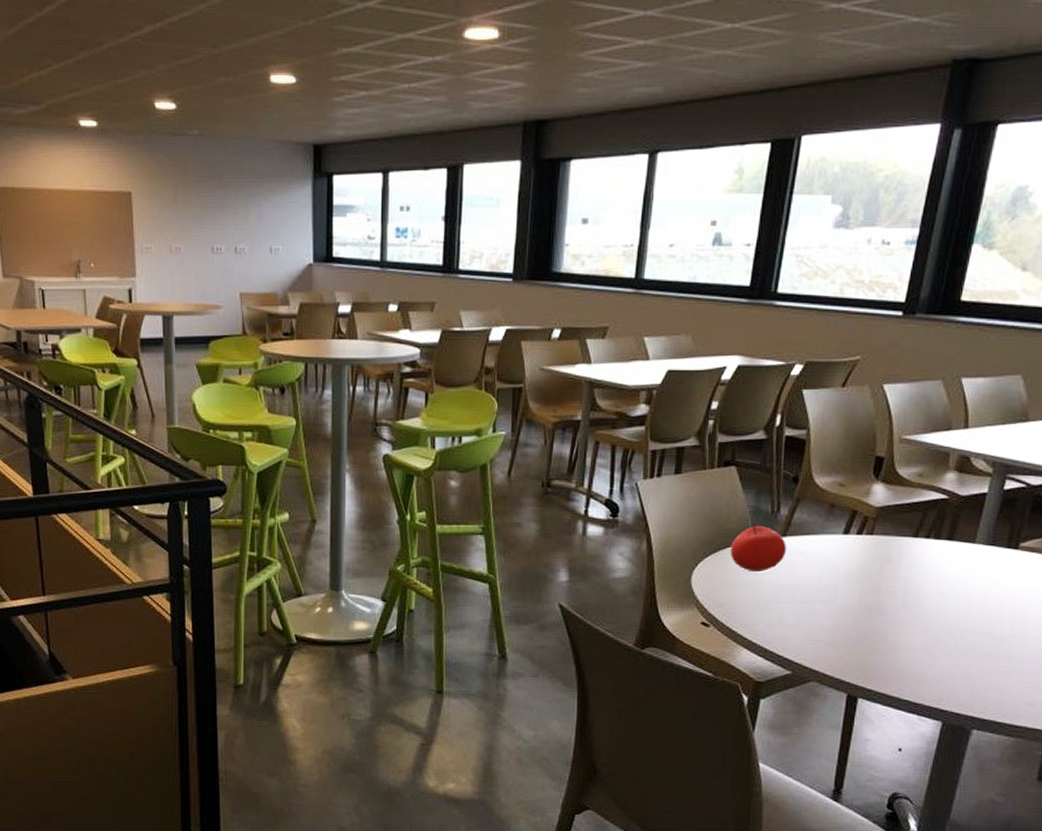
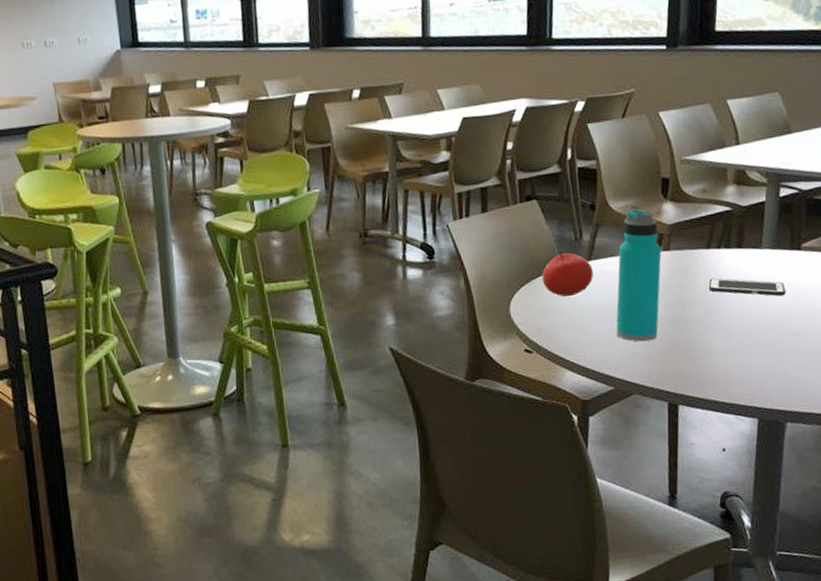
water bottle: none [802,485,864,628] -> present [616,208,662,342]
cell phone: none [909,569,994,597] -> present [708,278,785,297]

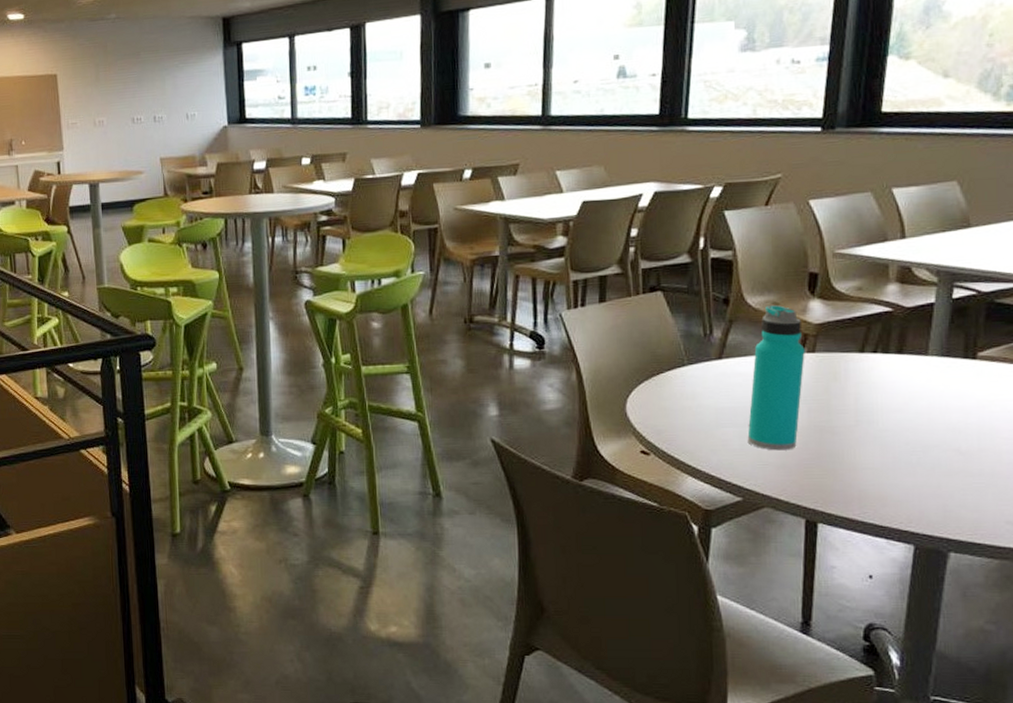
fruit: present [542,251,593,297] -> none [664,348,723,397]
cell phone: present [708,278,785,297] -> none [860,385,955,410]

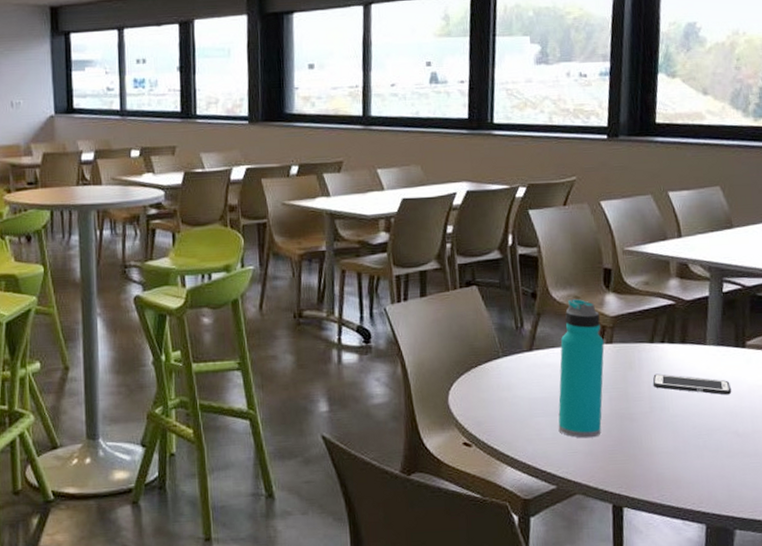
cell phone: none [860,385,955,410] -> present [652,373,731,395]

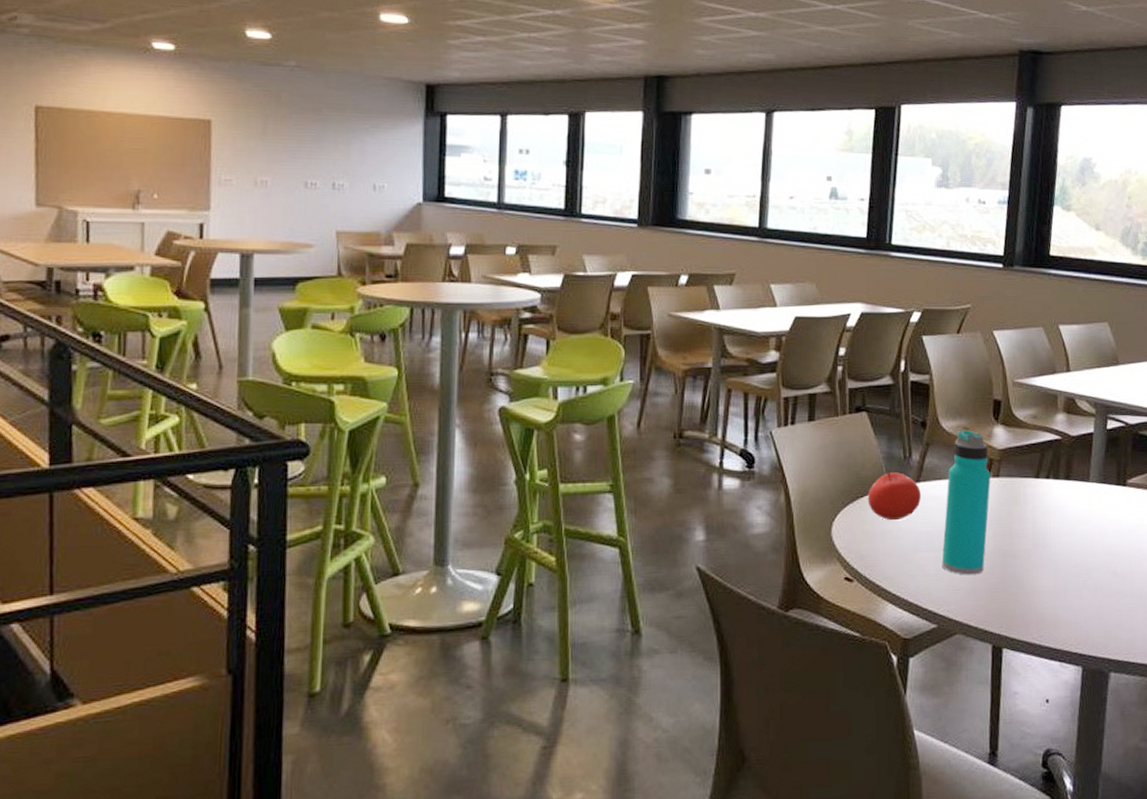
fruit: none [481,340,535,388] -> present [867,470,921,521]
cell phone: present [652,373,731,395] -> none [1036,510,1111,534]

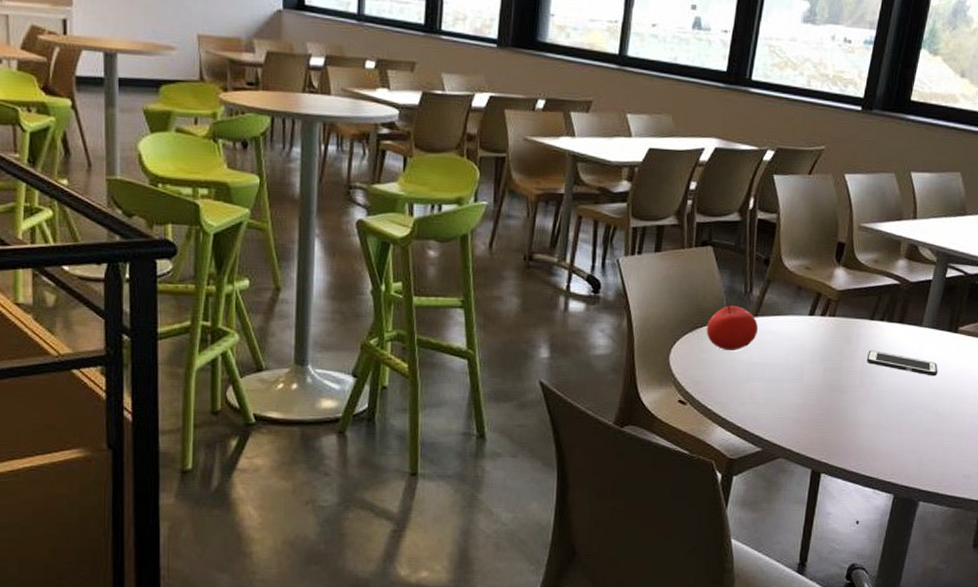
water bottle: present [941,429,991,575] -> none [771,268,827,406]
cell phone: none [1036,510,1111,534] -> present [866,350,938,376]

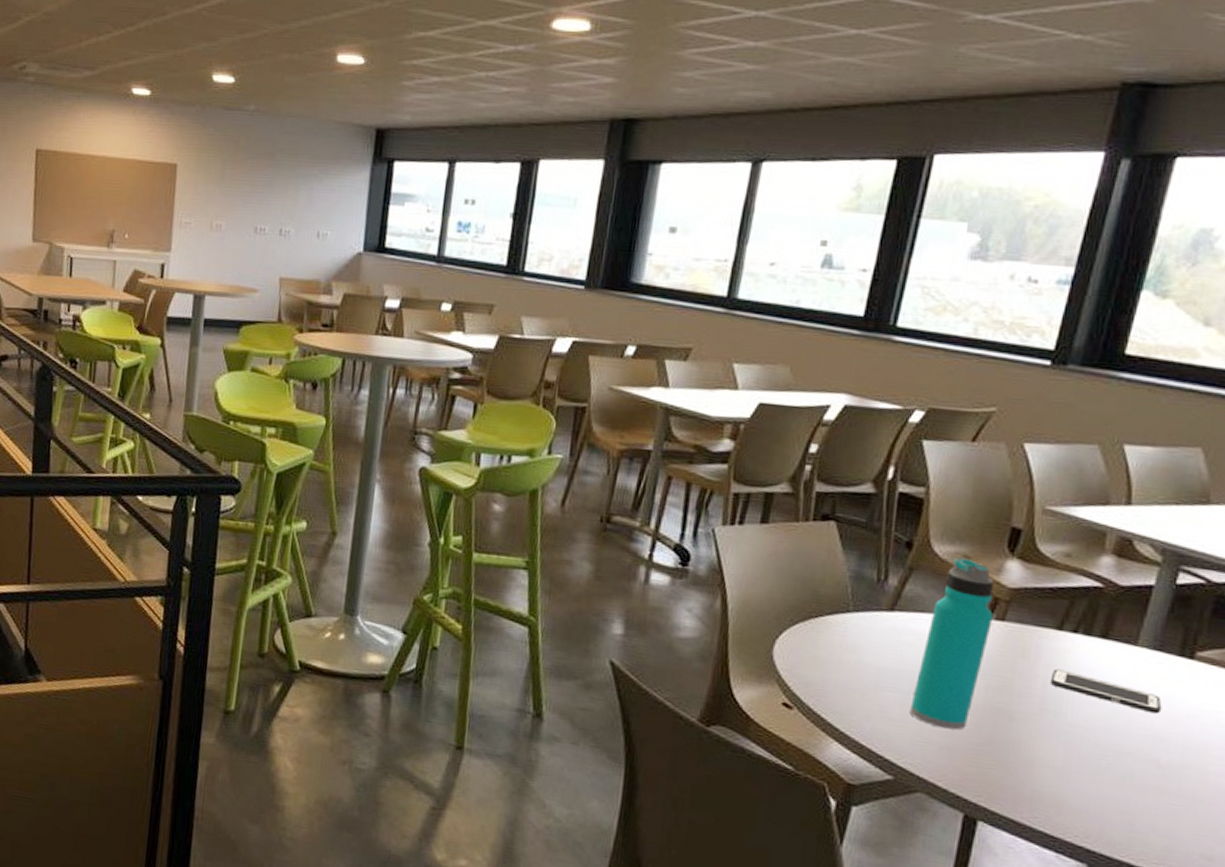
fruit: present [706,303,758,351] -> none [823,591,894,651]
water bottle: none [771,268,827,406] -> present [909,557,994,730]

